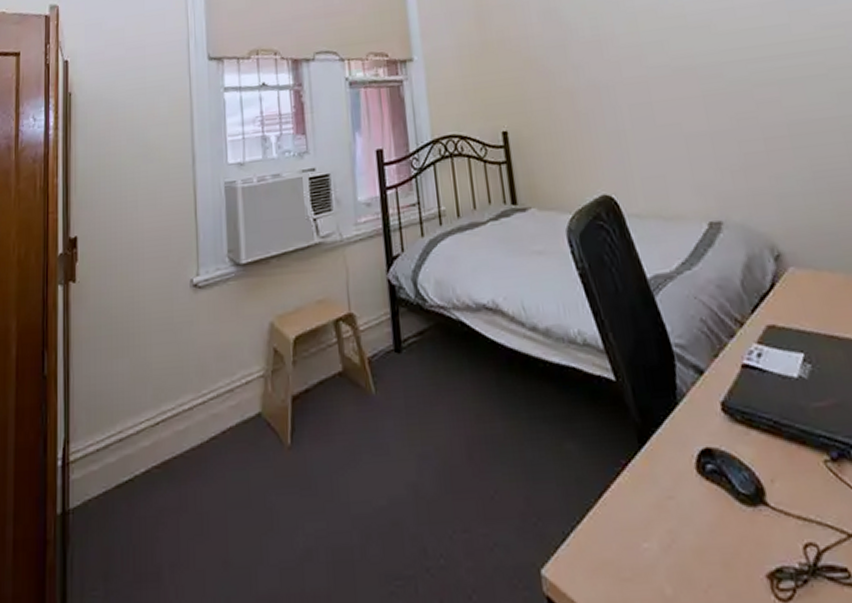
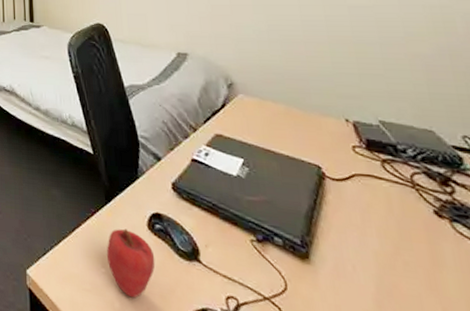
apple: none [646,479,712,576] -> present [107,228,155,298]

